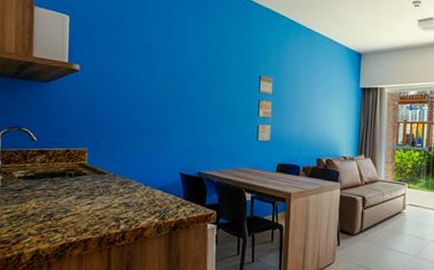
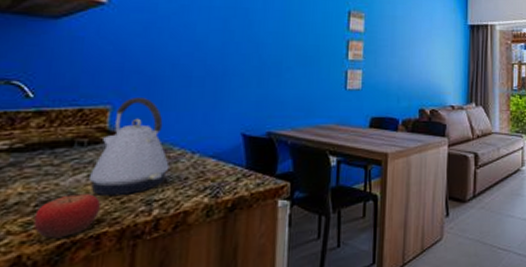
fruit: none [44,208,85,240] -> present [33,191,100,239]
kettle: none [77,143,130,214] -> present [90,98,170,197]

